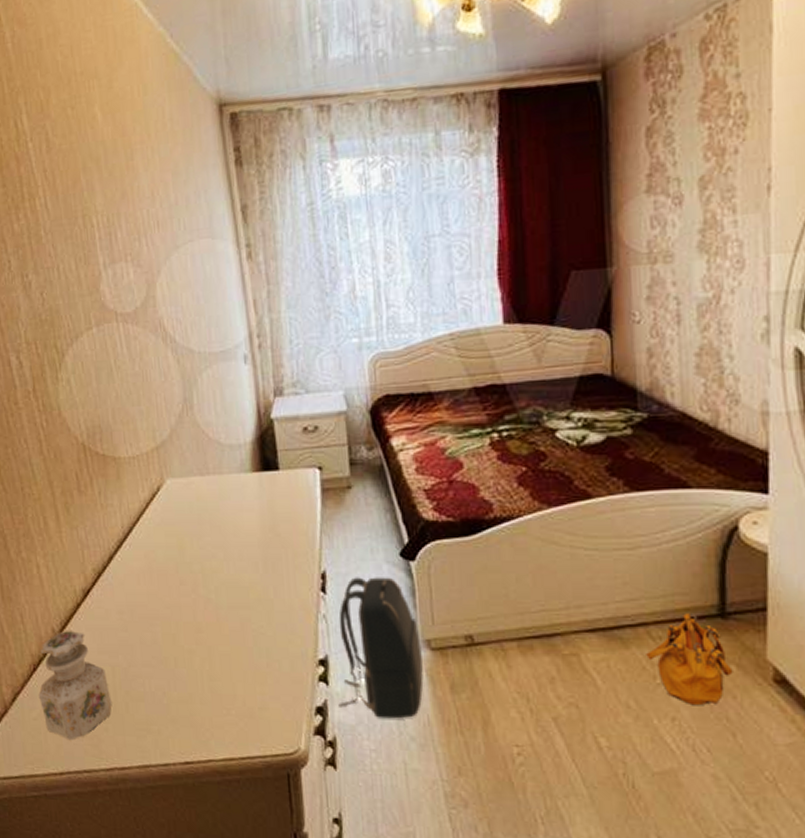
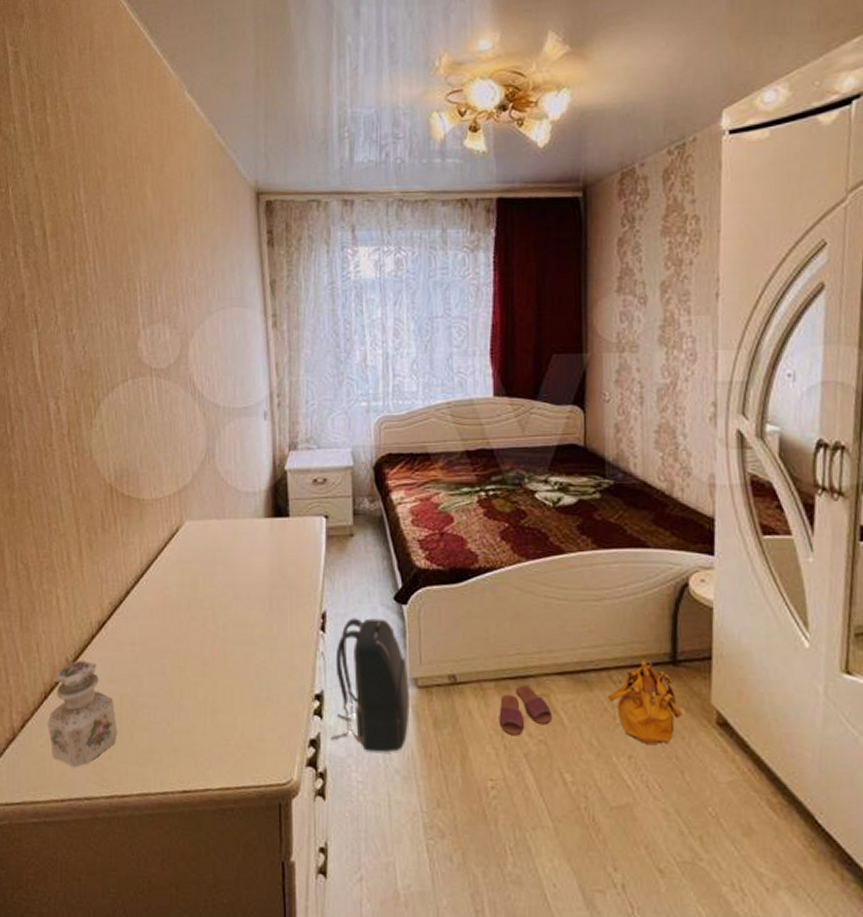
slippers: none [523,645,583,699] -> present [499,686,551,736]

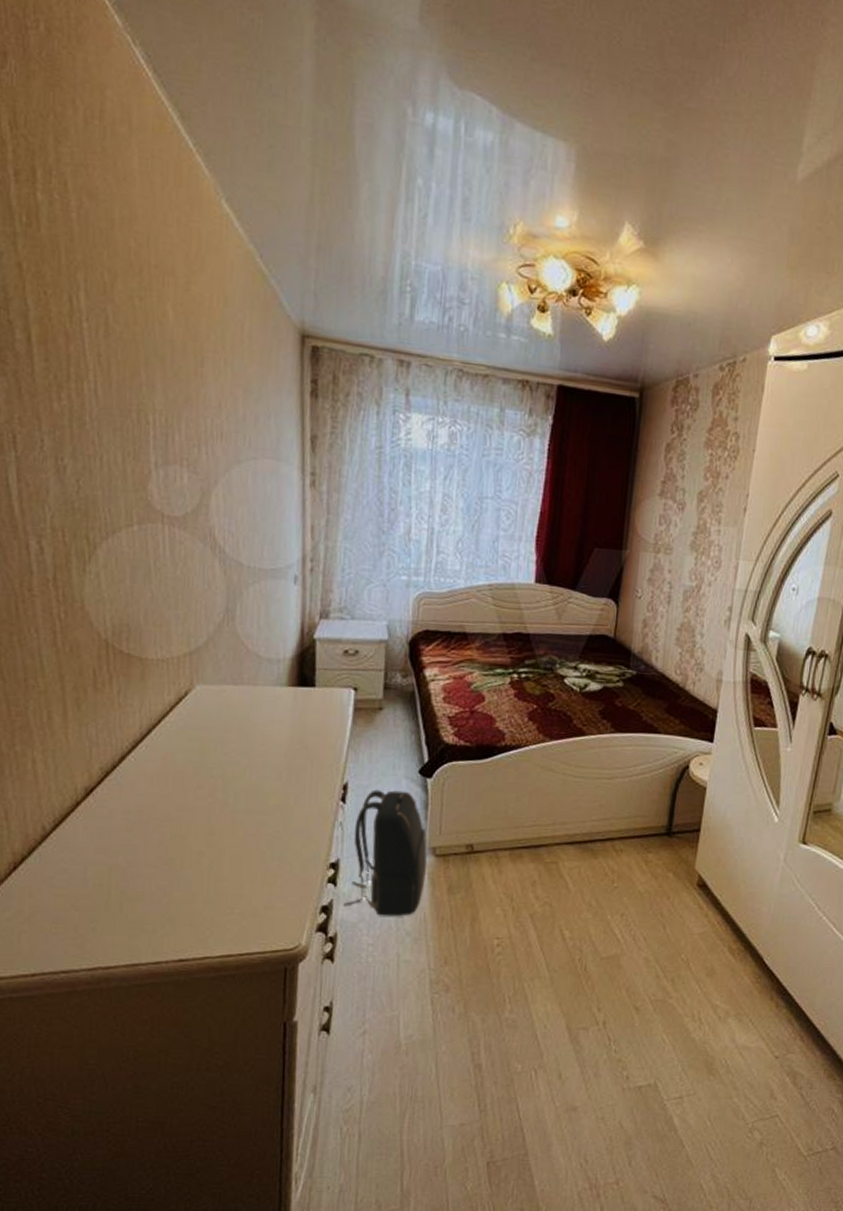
perfume bottle: present [47,660,118,768] -> none [16,828,104,941]
slippers: present [499,686,551,736] -> none [510,854,558,899]
handbag: present [607,660,682,745] -> none [609,832,670,905]

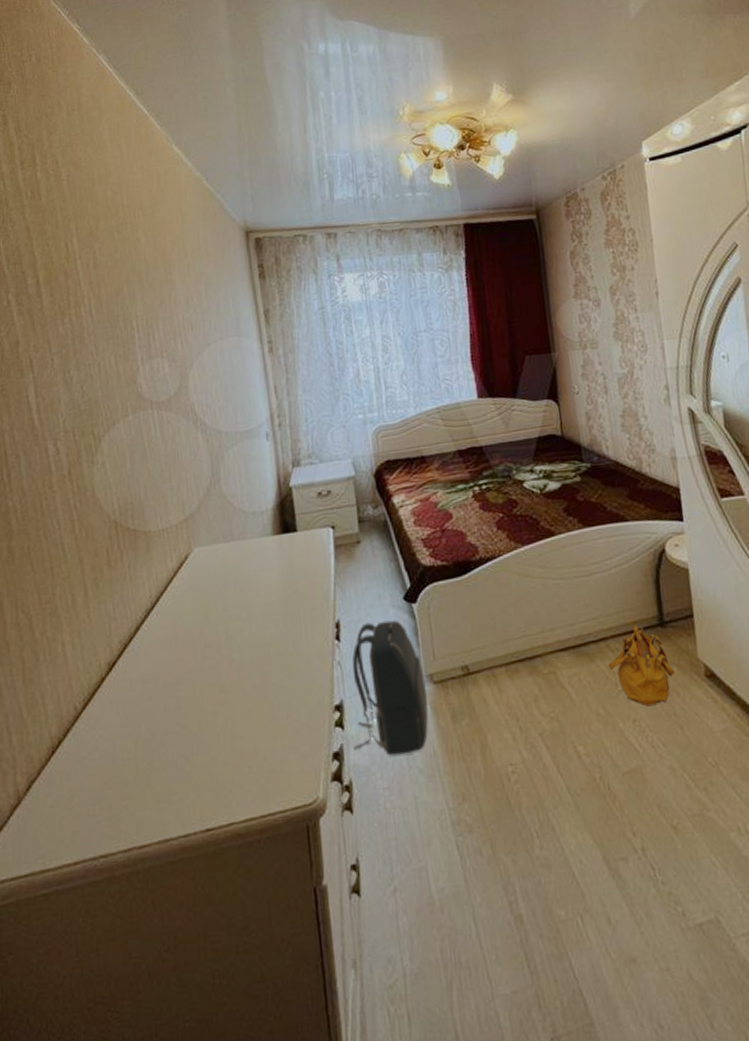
handbag: none [609,832,670,905] -> present [607,625,675,707]

